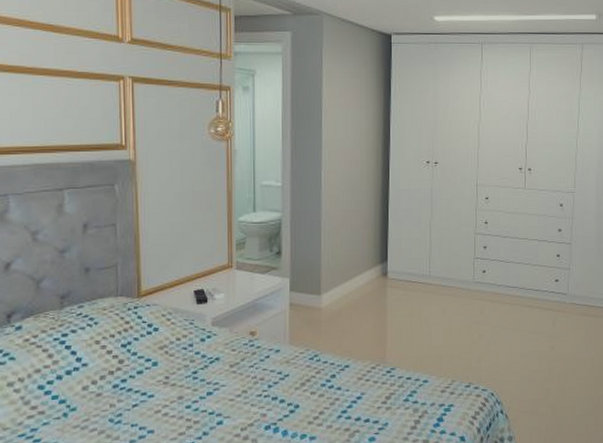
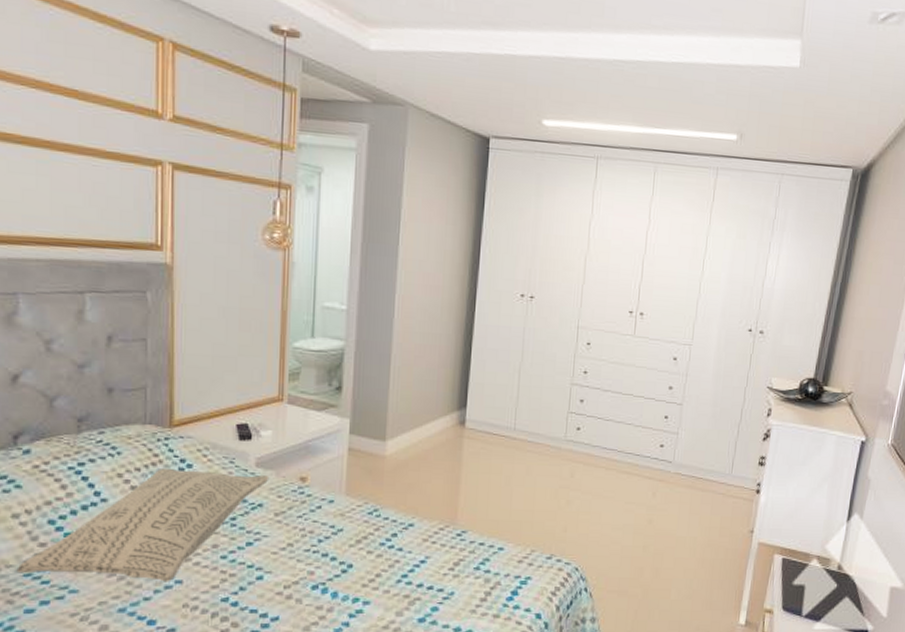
pillow: none [12,332,224,435] -> present [16,467,270,582]

